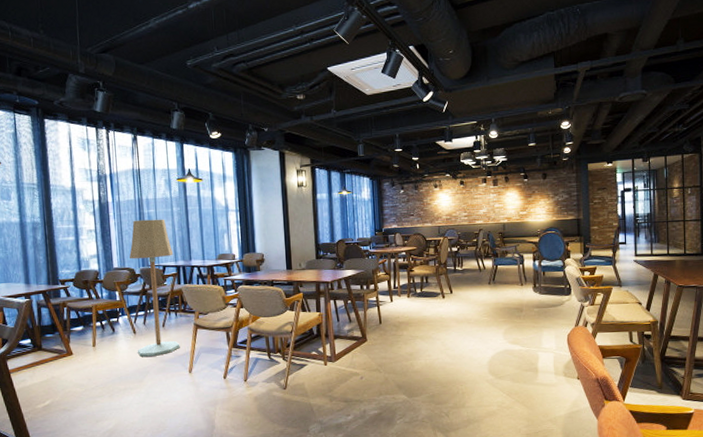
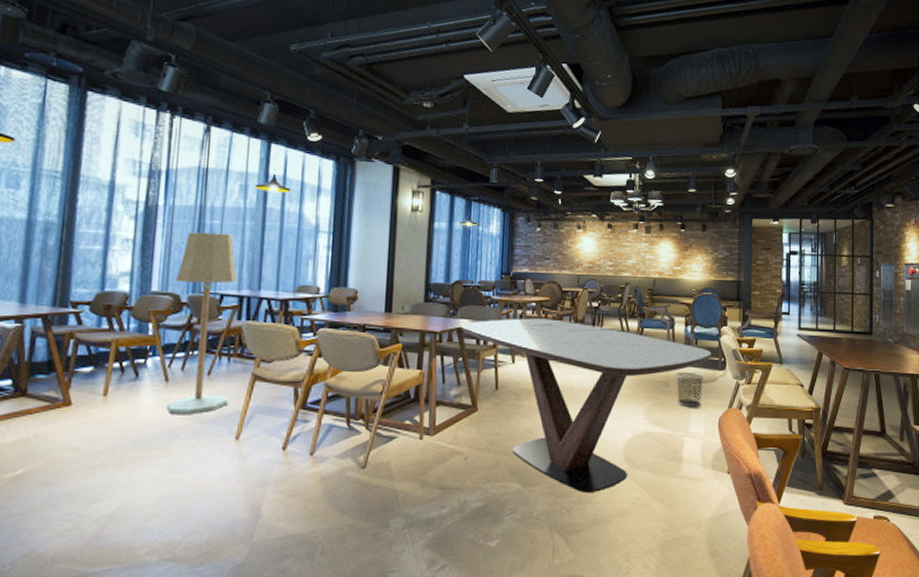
dining table: none [346,264,558,400] -> present [460,318,712,494]
waste bin: none [528,299,552,328] -> present [676,373,703,408]

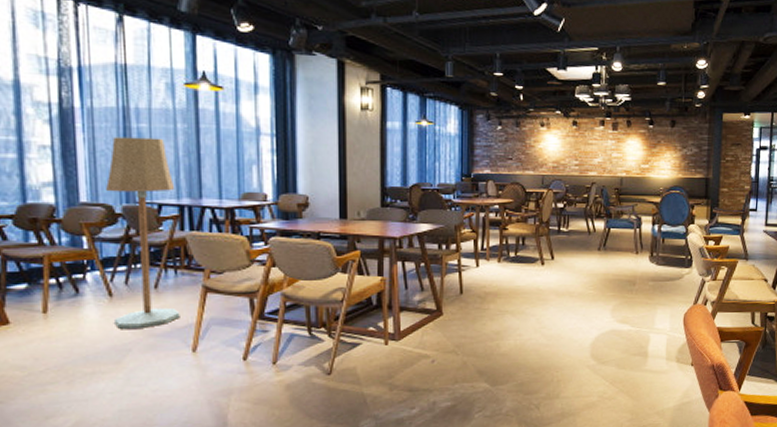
dining table: present [460,318,712,494] -> none [420,221,678,390]
waste bin: present [676,373,703,408] -> none [643,271,670,306]

